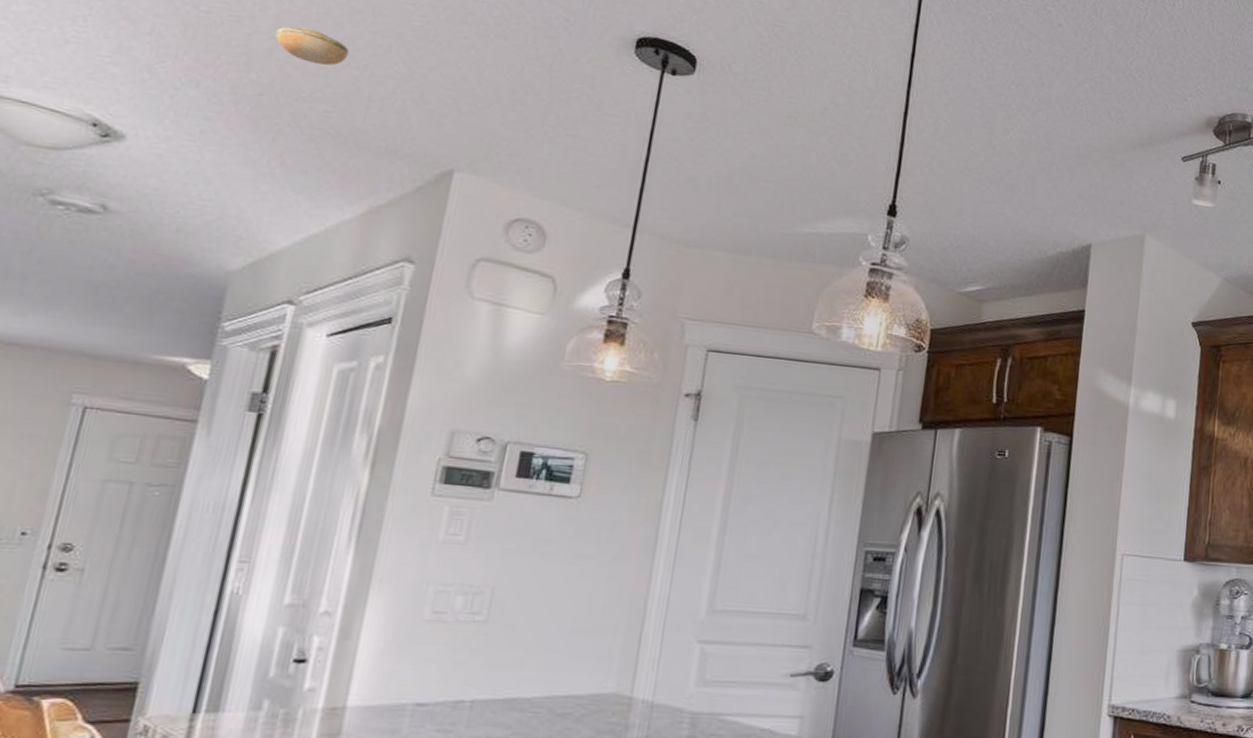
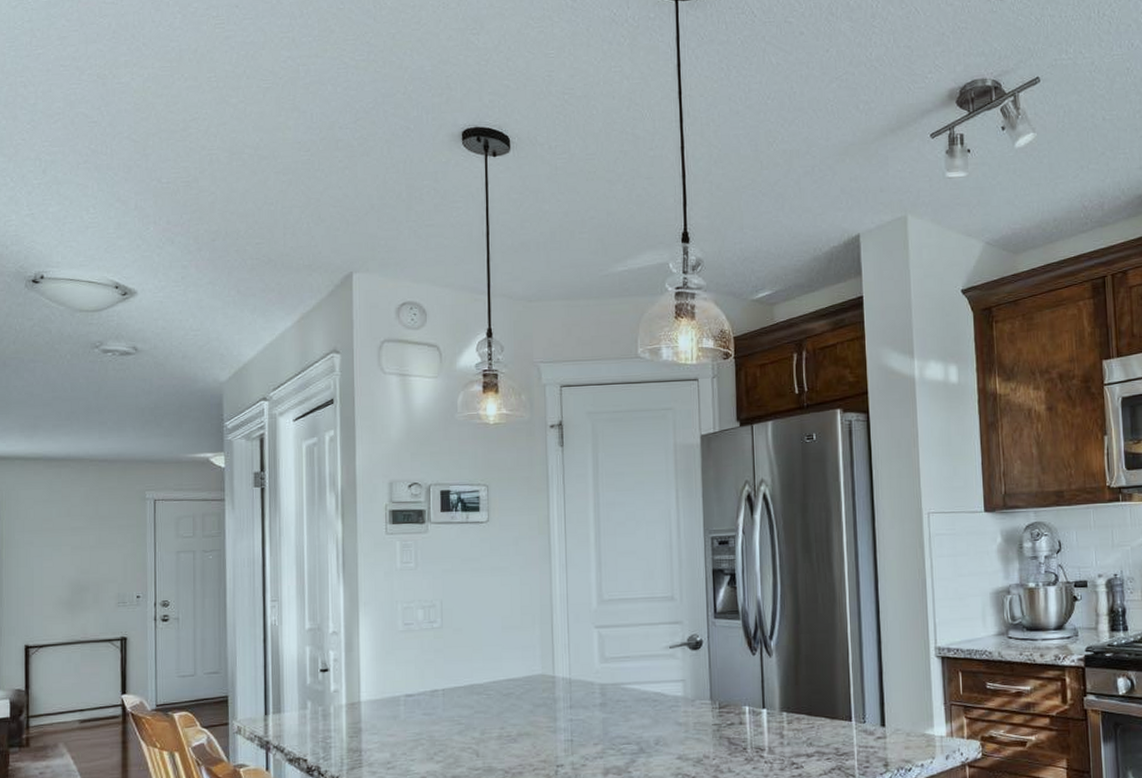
smoke detector: present [276,26,350,66] -> none [214,180,264,208]

